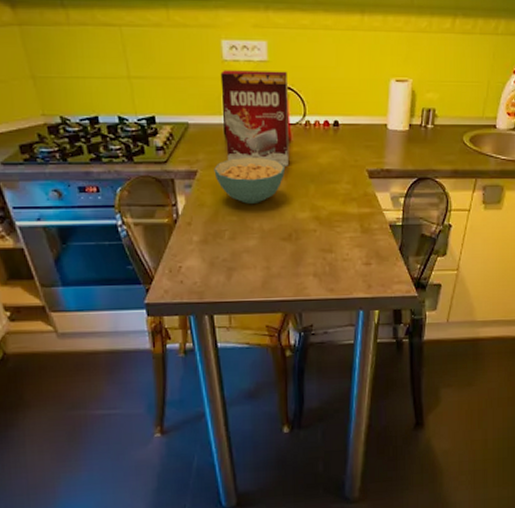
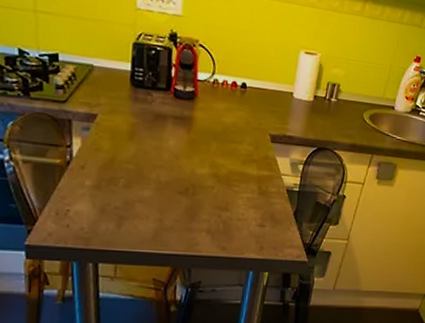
cereal bowl: present [214,156,286,204] -> none [115,106,189,155]
cereal box: present [220,70,290,166] -> none [130,18,200,121]

